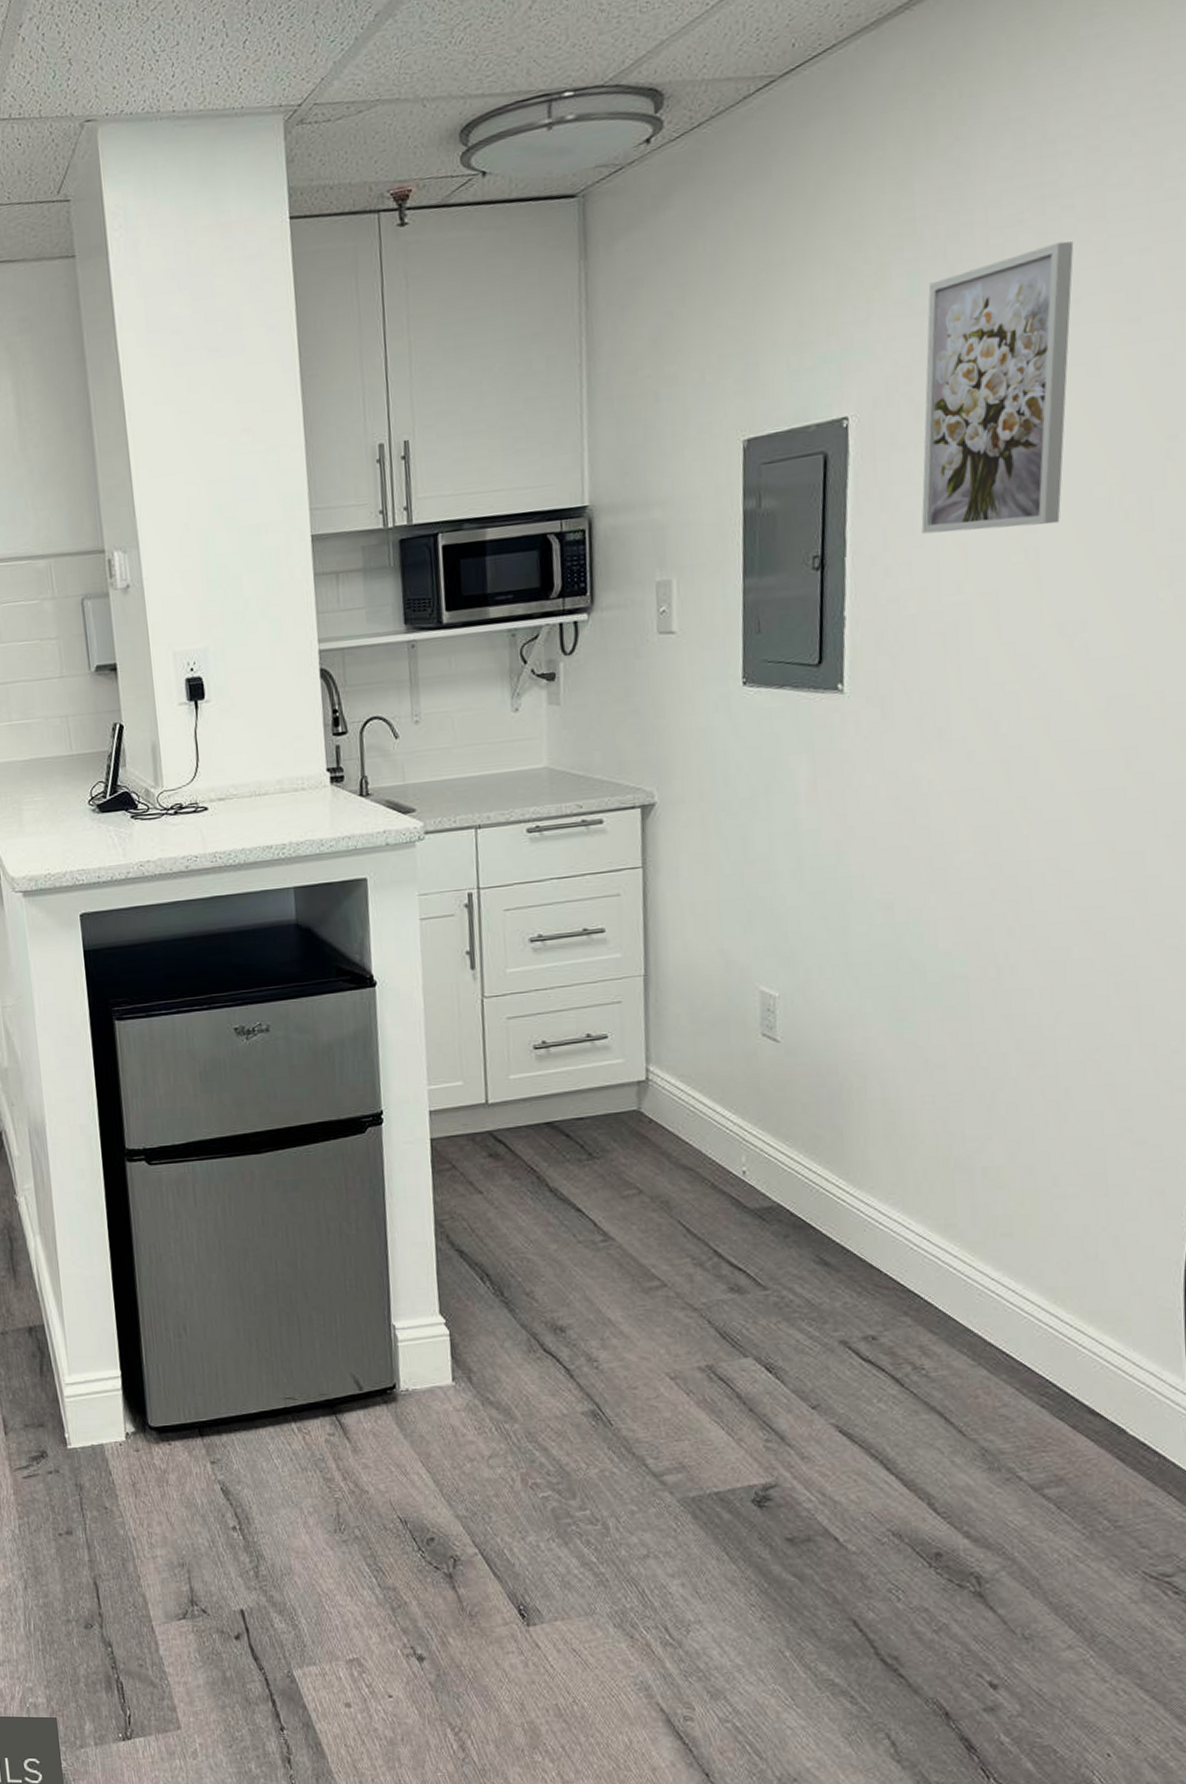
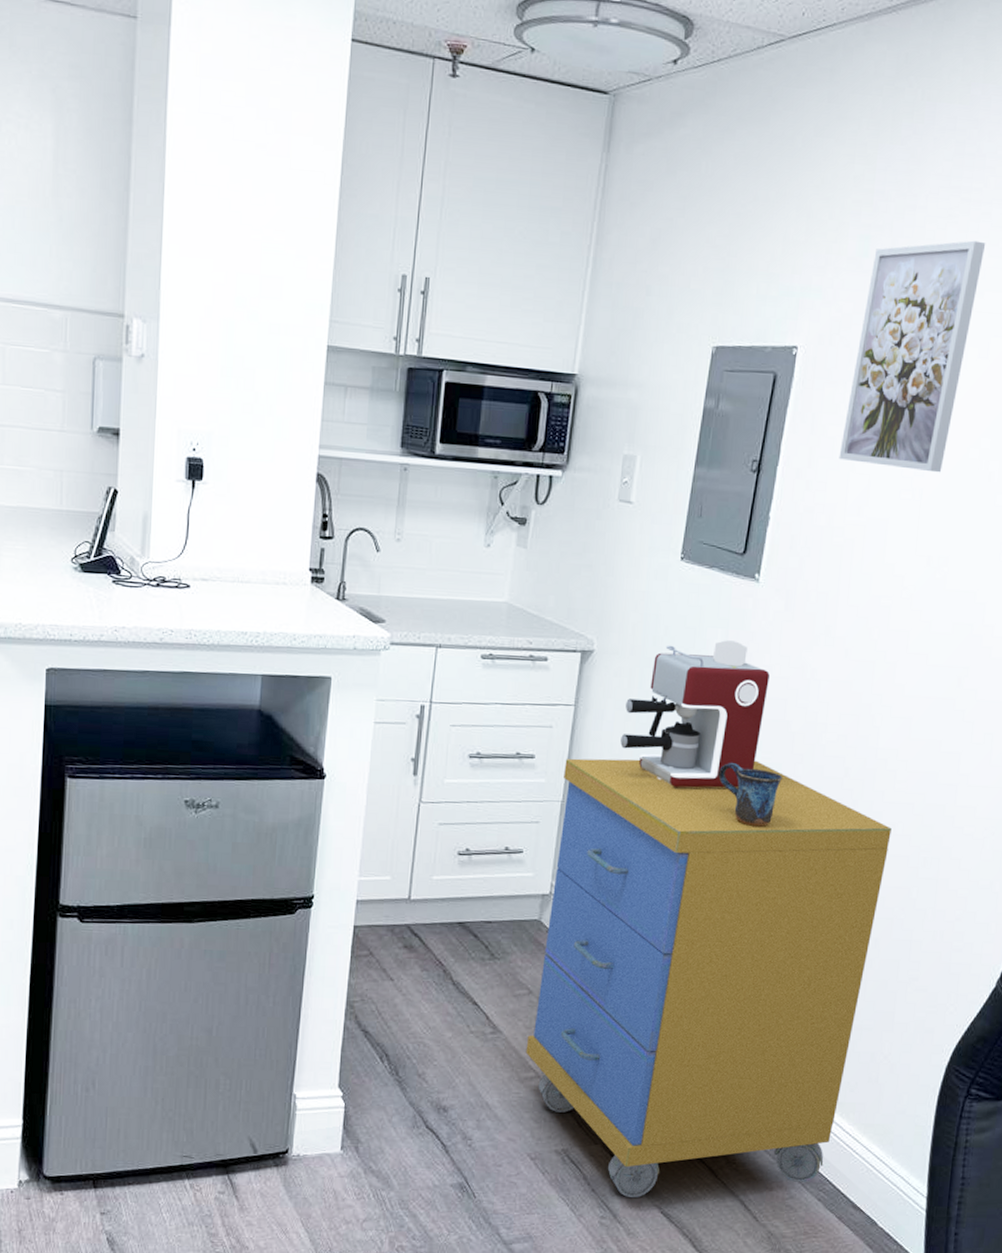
storage cabinet: none [641,897,1066,1417] -> present [525,758,892,1198]
coffee maker: none [703,764,876,943] -> present [620,640,770,788]
mug: none [829,903,912,974] -> present [718,762,783,827]

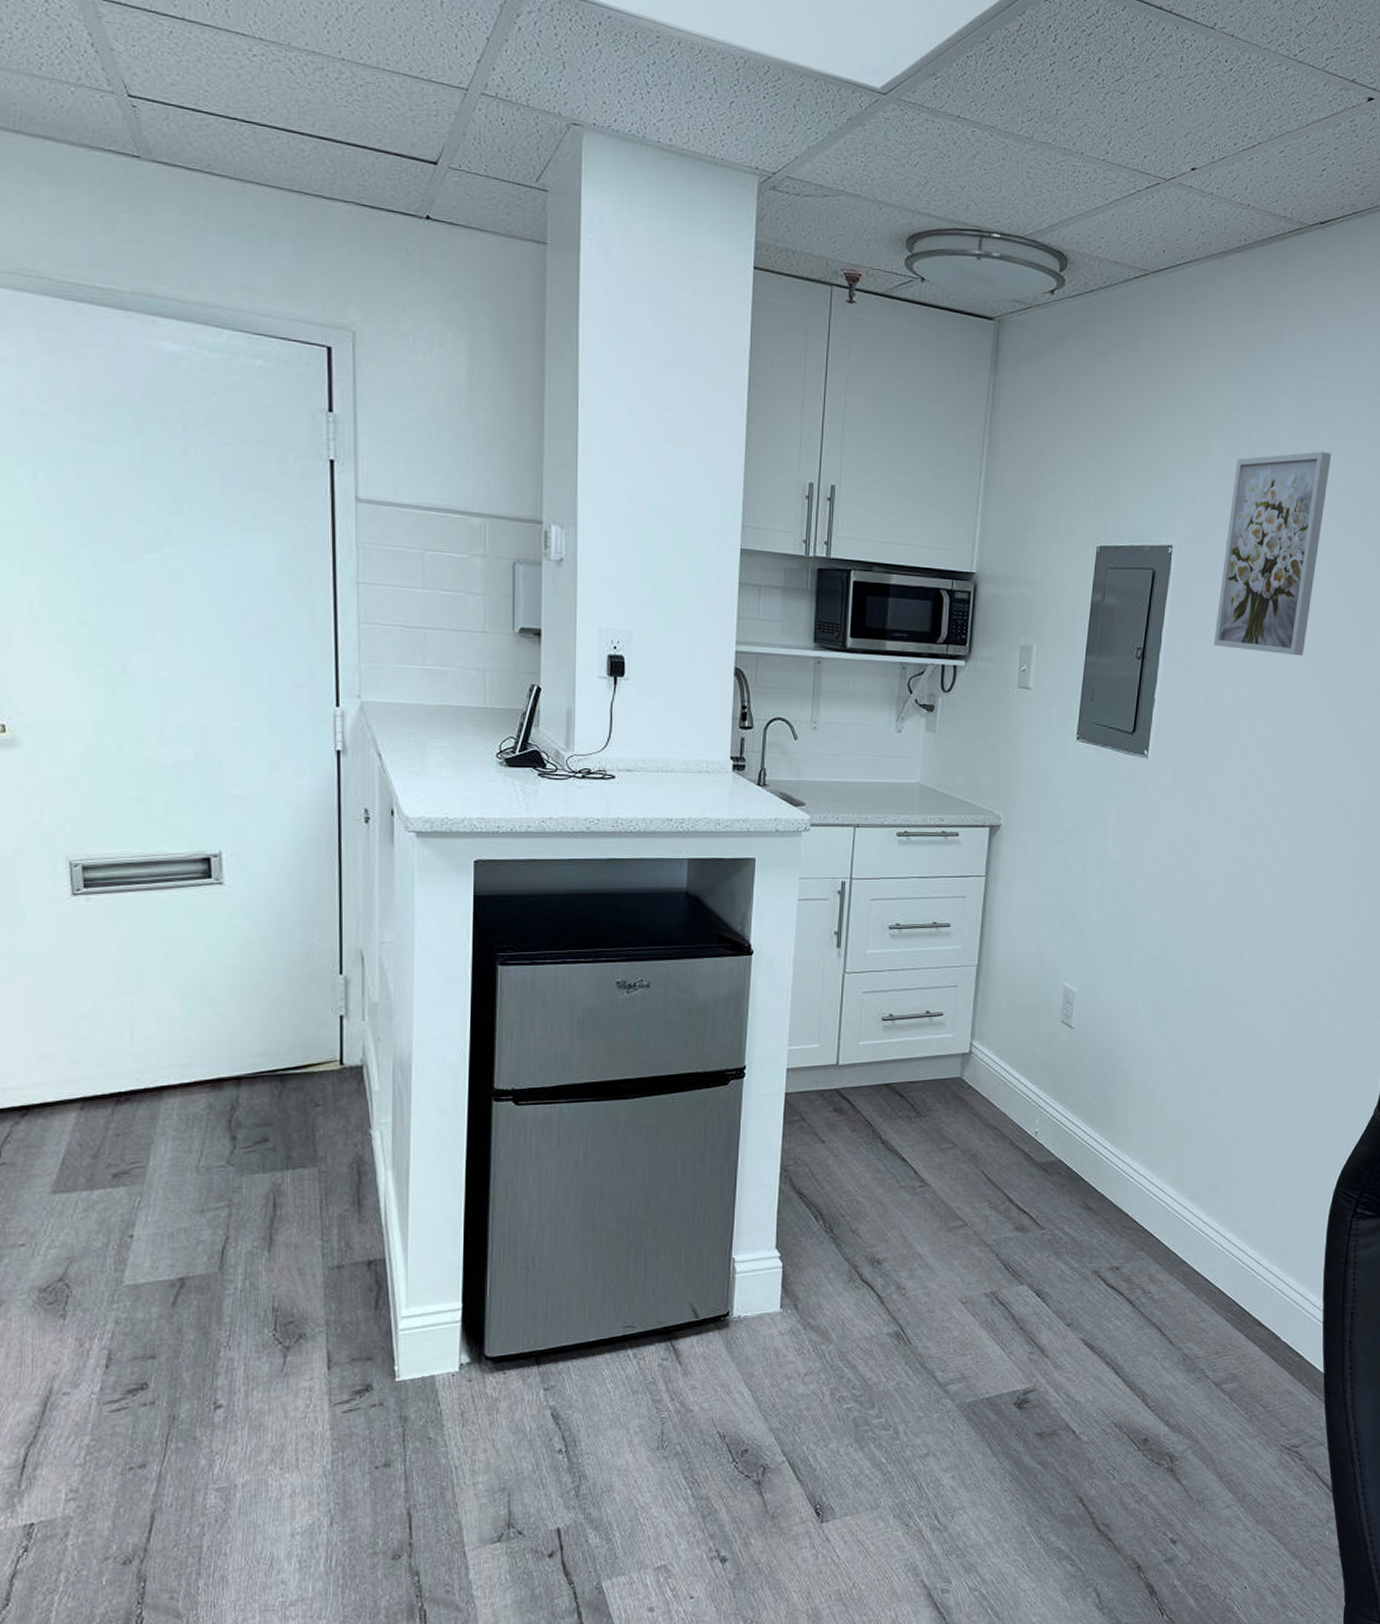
storage cabinet: present [525,758,892,1198] -> none [953,920,1276,1333]
coffee maker: present [620,640,770,788] -> none [1029,811,1161,949]
mug: present [718,762,783,827] -> none [1119,922,1178,980]

